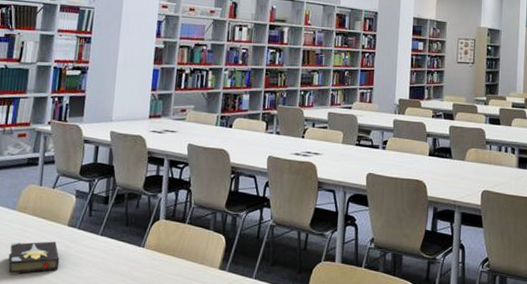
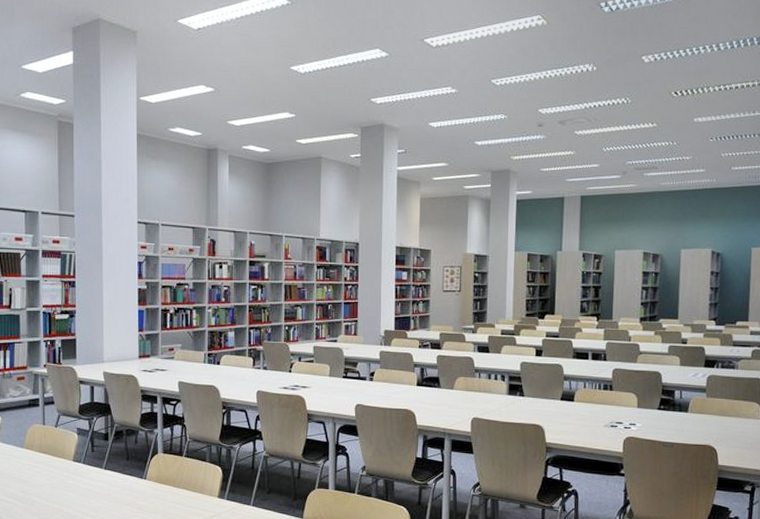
hardback book: present [8,241,60,275] -> none [22,475,69,506]

